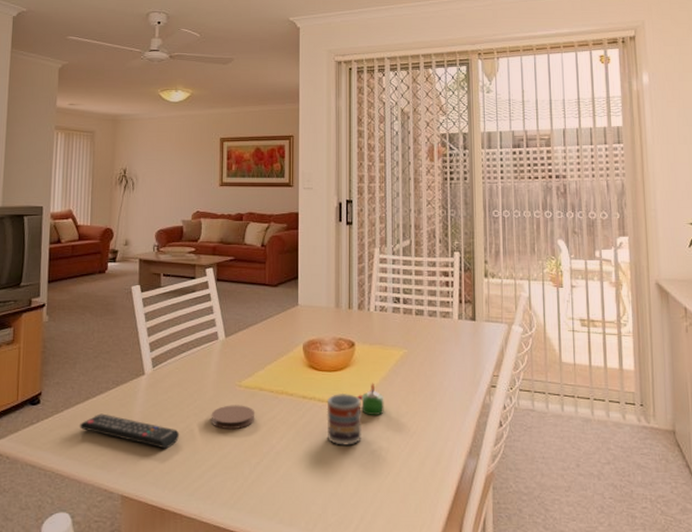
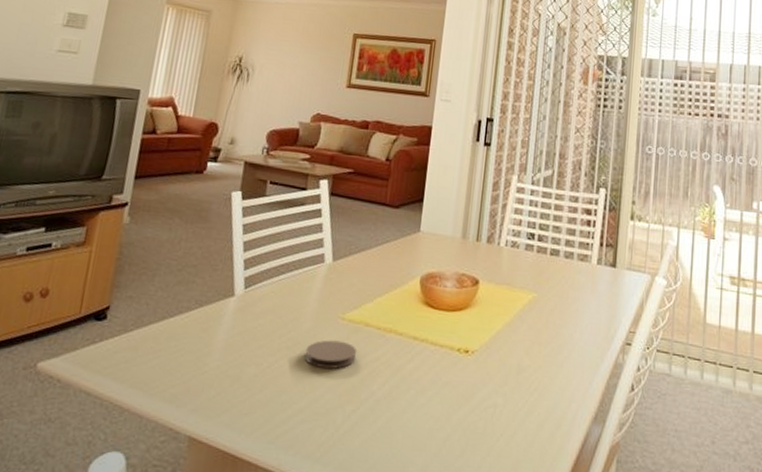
remote control: present [80,413,180,449] -> none [150,337,267,386]
cup: present [326,392,362,445] -> none [437,336,480,399]
candle: present [356,383,384,415] -> none [474,328,506,366]

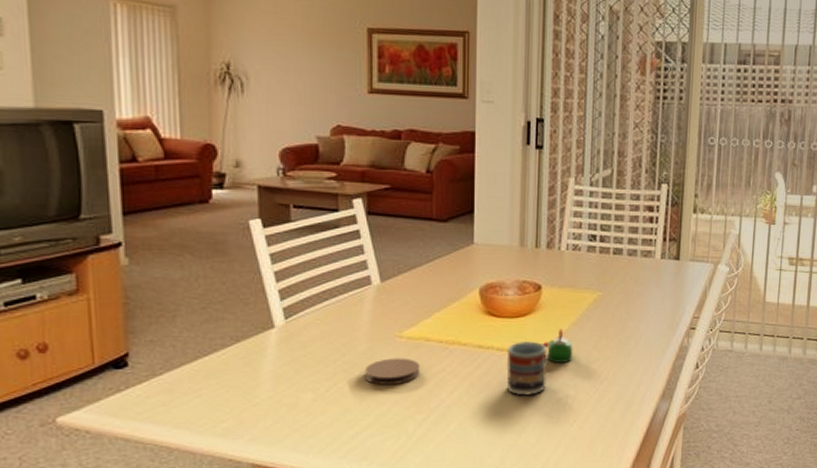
cup: none [437,336,480,399] -> present [506,340,547,396]
candle: none [474,328,506,366] -> present [542,328,573,363]

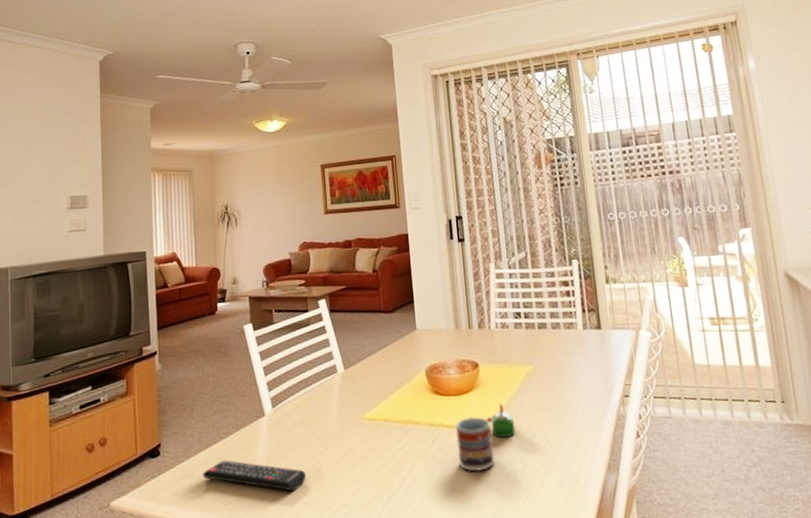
remote control: none [188,374,326,411] -> present [203,460,307,492]
coaster: present [364,358,421,386] -> none [337,438,383,466]

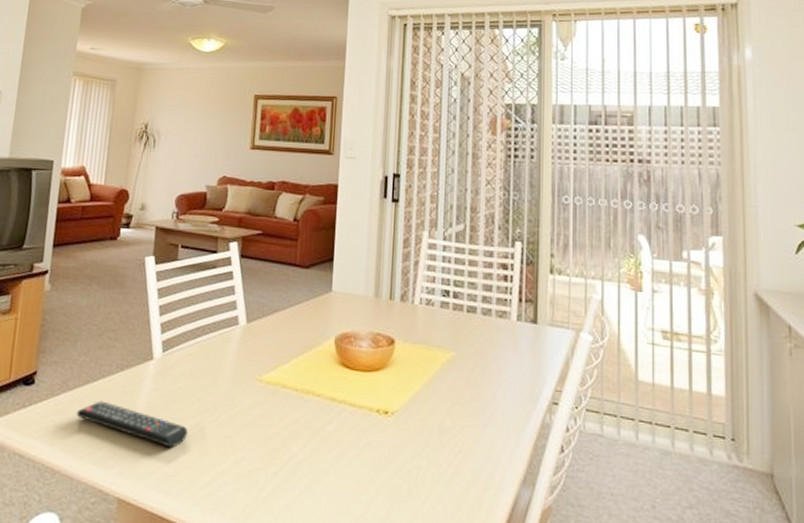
cup: present [455,416,495,472] -> none [357,397,399,461]
candle: present [485,403,516,438] -> none [394,388,426,428]

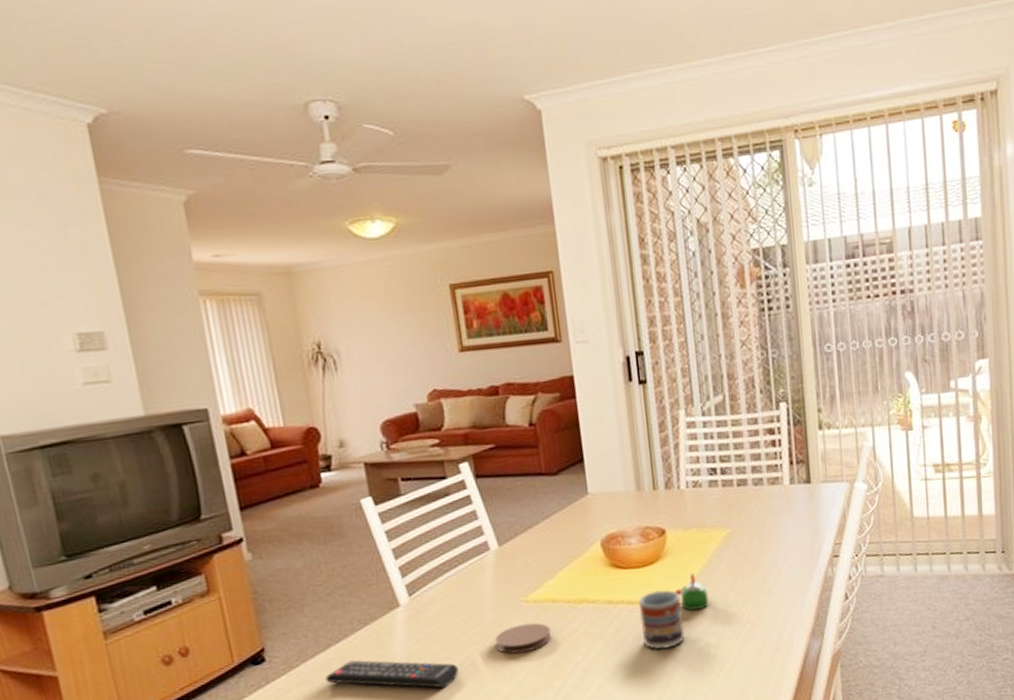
coaster: none [224,402,276,432] -> present [495,622,552,654]
cup: none [357,397,399,461] -> present [638,590,685,650]
candle: none [394,388,426,428] -> present [674,573,709,611]

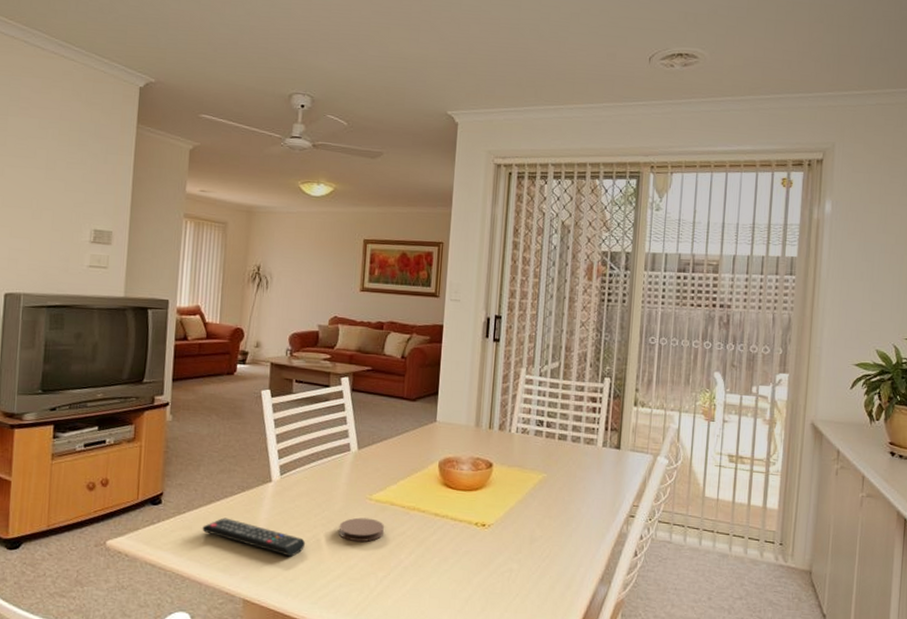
cup: present [638,590,685,650] -> none [458,512,495,565]
candle: present [674,573,709,611] -> none [490,505,519,537]

